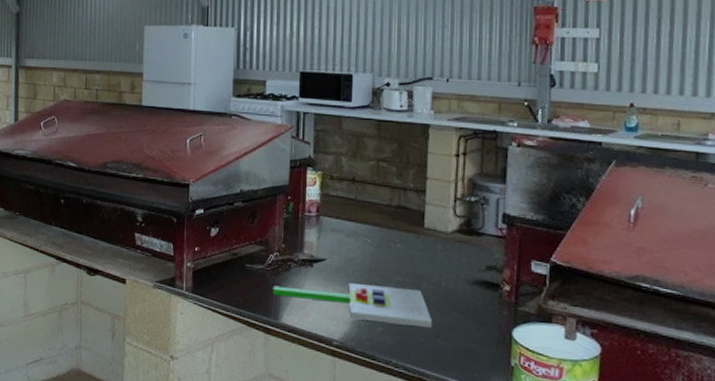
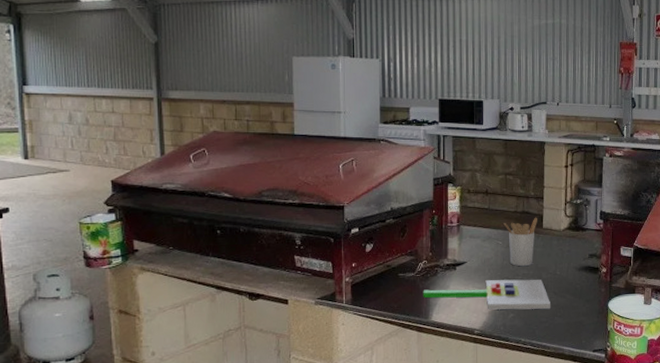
utensil holder: none [373,214,417,271] -> present [503,217,537,266]

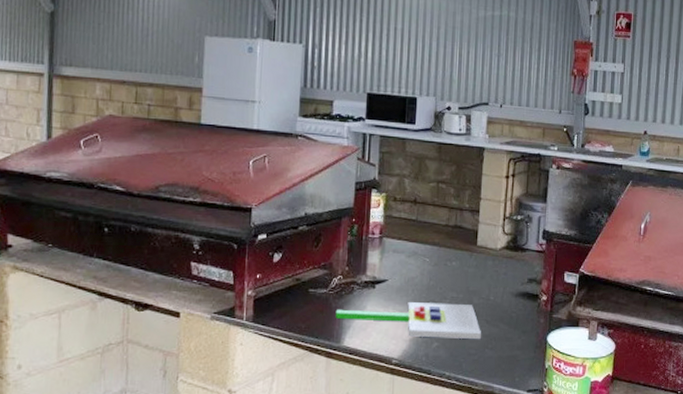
utensil holder: present [503,217,537,266] -> none [432,233,471,288]

